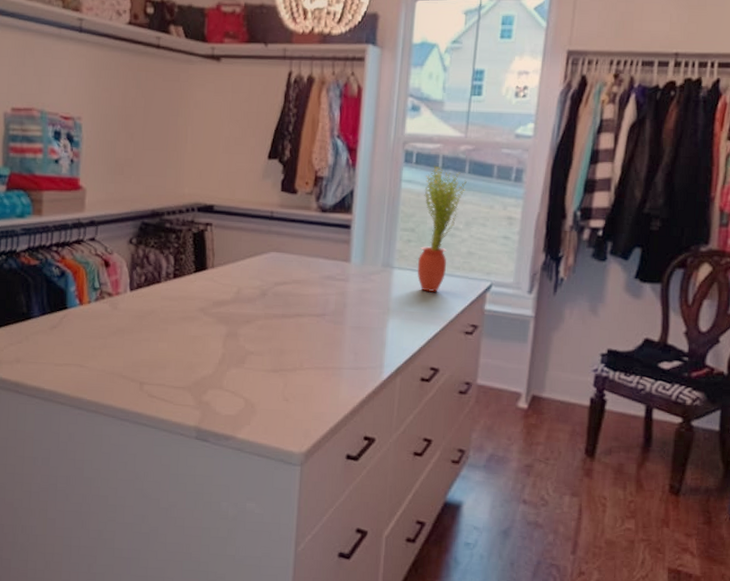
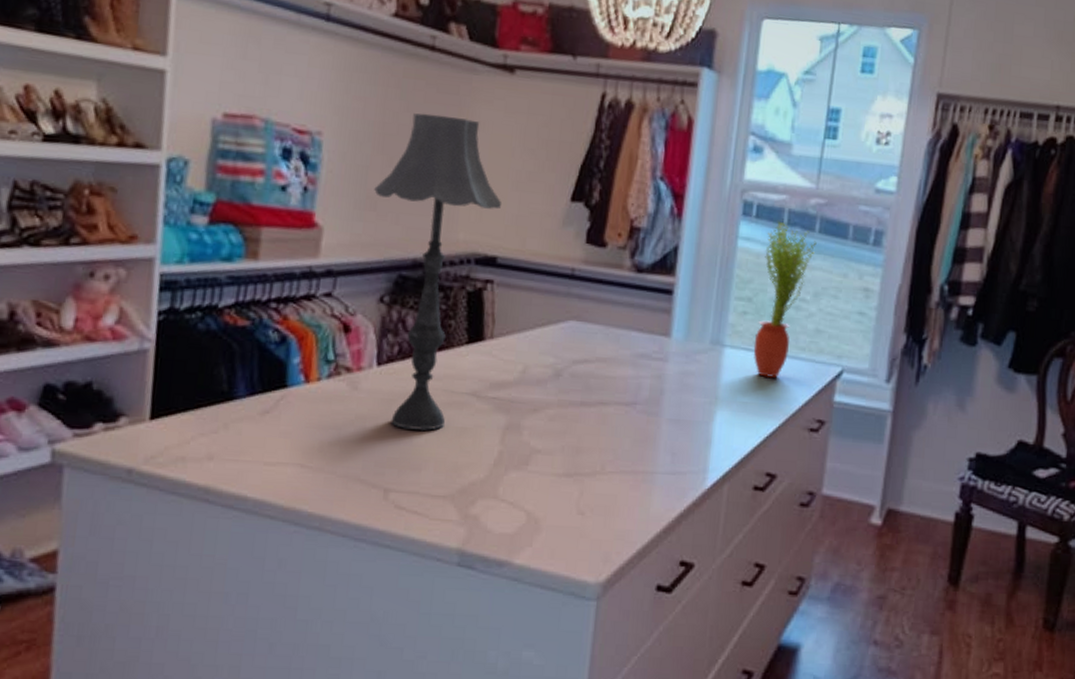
table lamp: none [121,97,215,339] -> present [374,113,501,431]

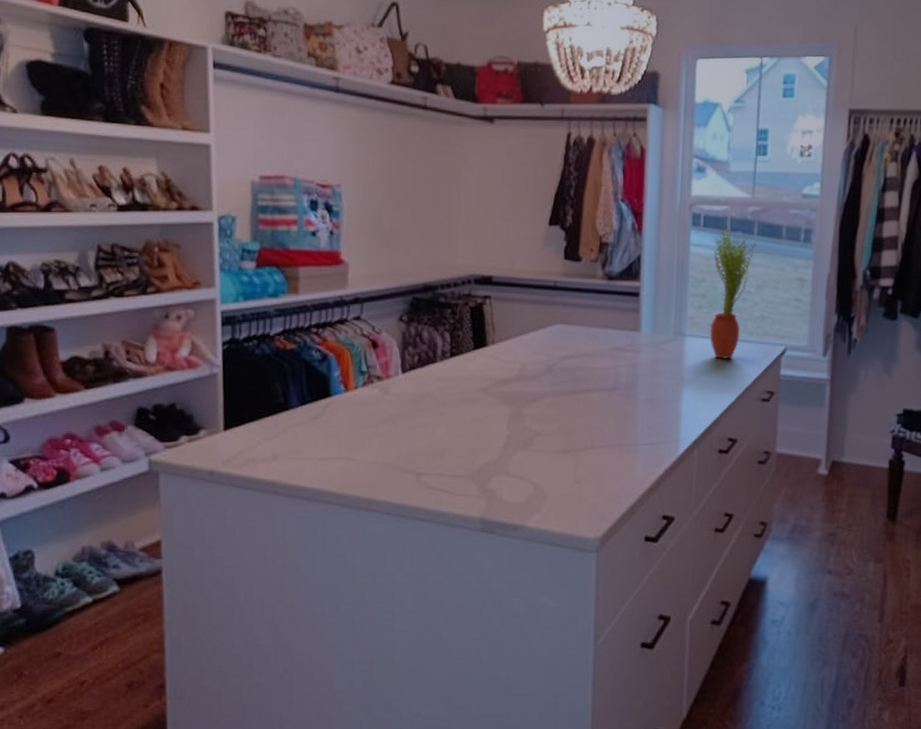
table lamp: present [374,113,501,431] -> none [387,162,492,423]

